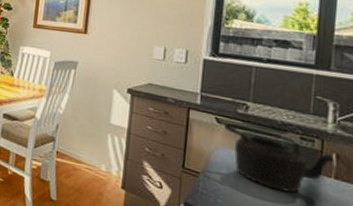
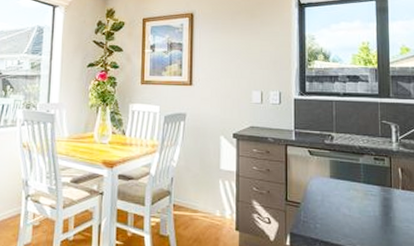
teapot: present [223,123,335,193] -> none [315,154,400,208]

